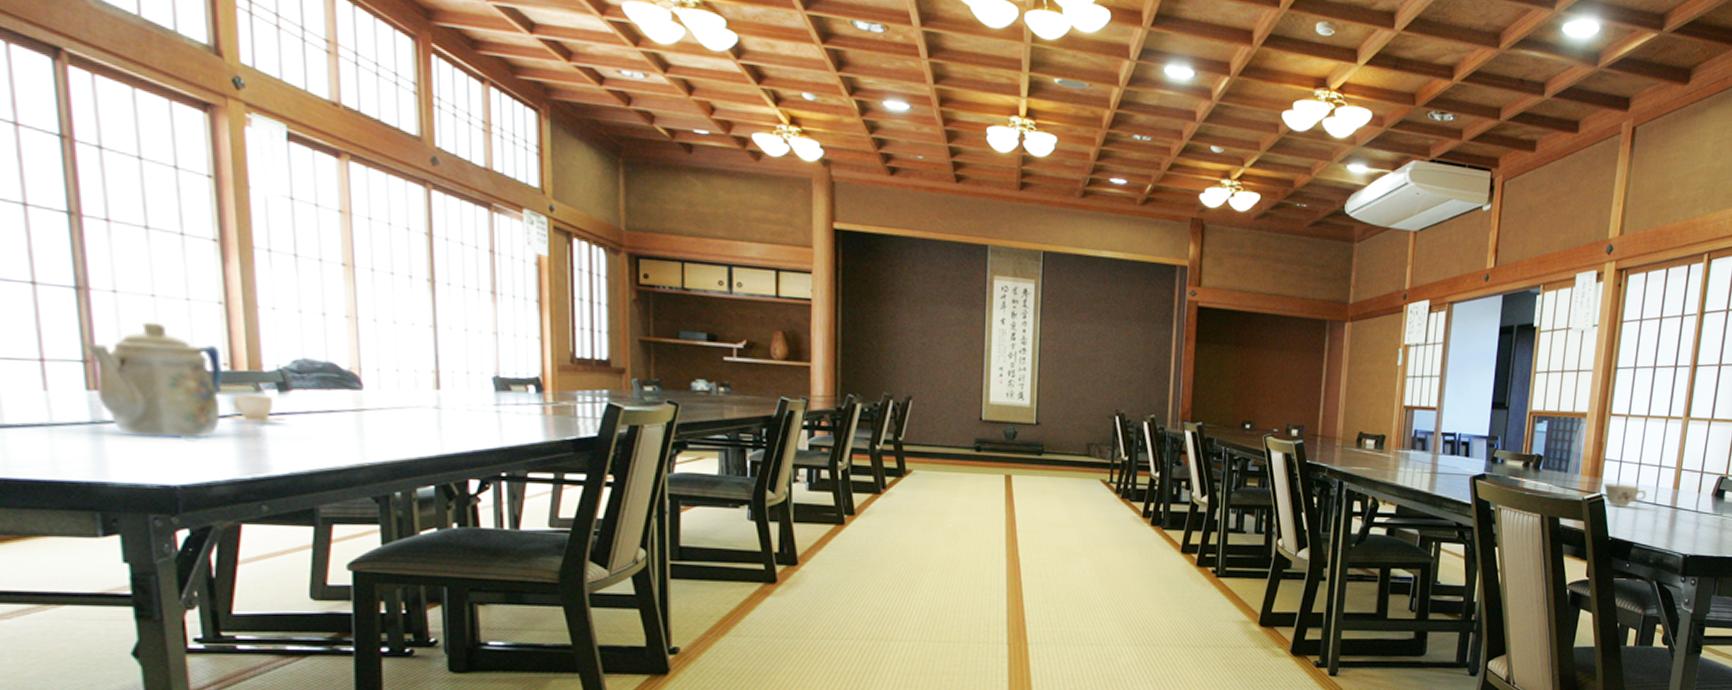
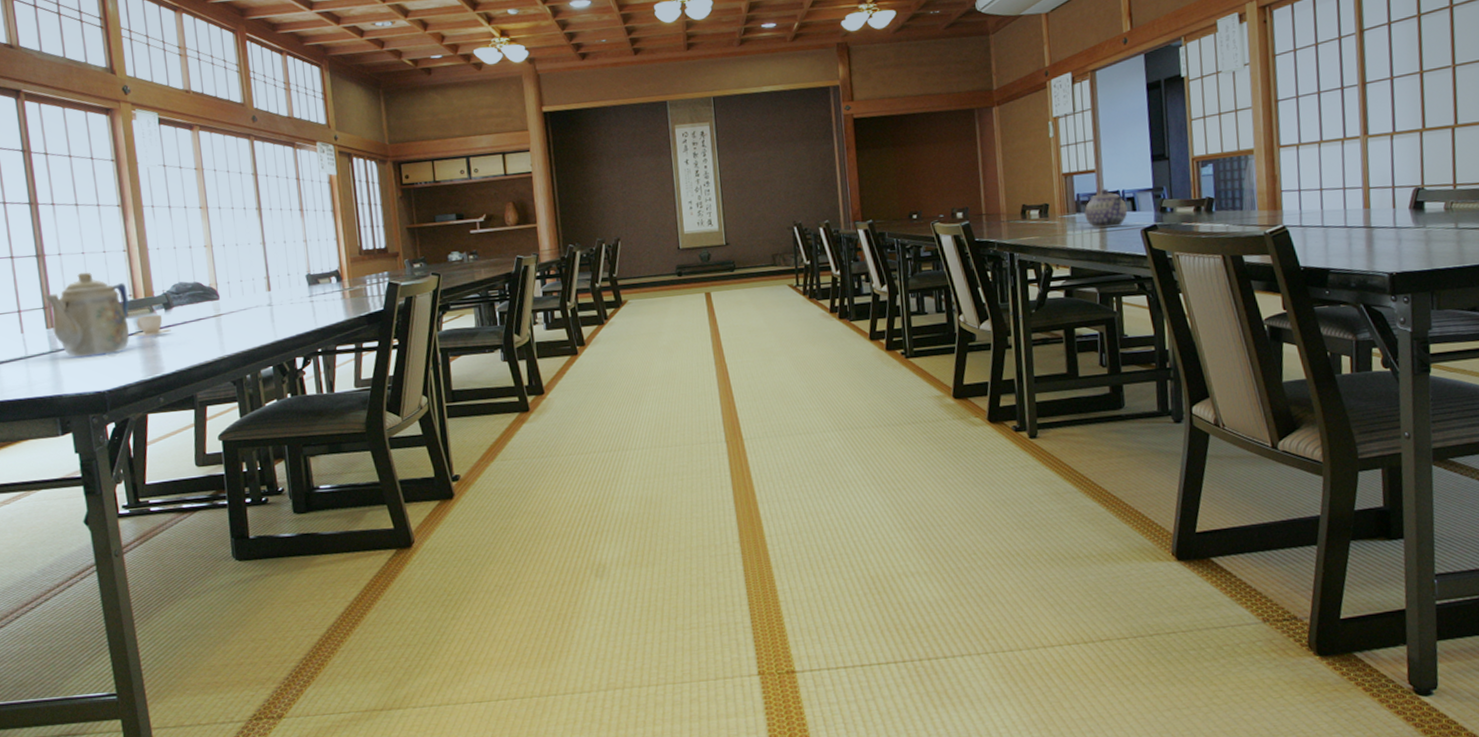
teapot: none [1419,428,1461,471] -> present [1084,188,1128,229]
teacup: present [1603,482,1647,507] -> none [1285,211,1335,236]

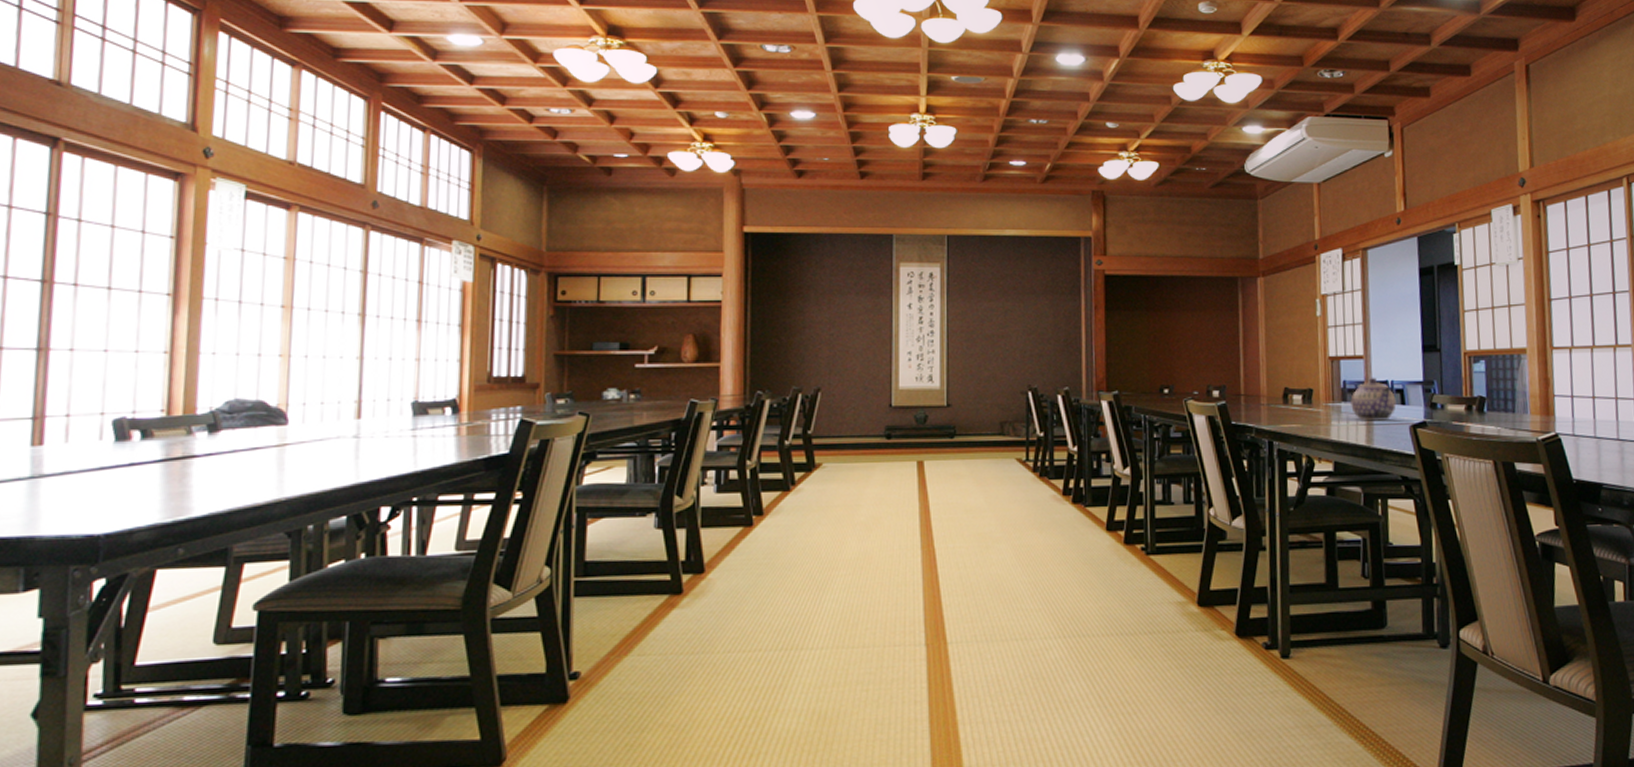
teapot: present [44,272,130,358] -> none [36,375,160,489]
teacup: present [132,314,171,337] -> none [155,438,212,466]

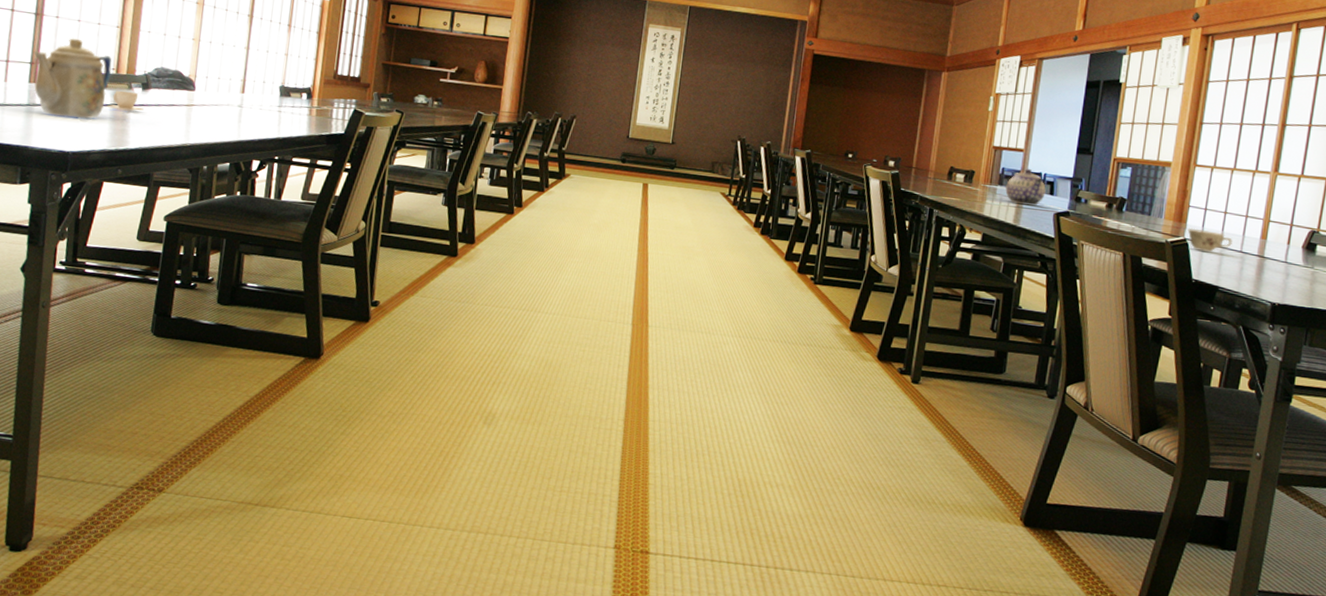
teapot: none [36,375,160,489] -> present [33,38,112,119]
teacup: none [155,438,212,466] -> present [107,90,144,112]
teacup: none [1557,420,1607,445] -> present [1187,228,1232,252]

